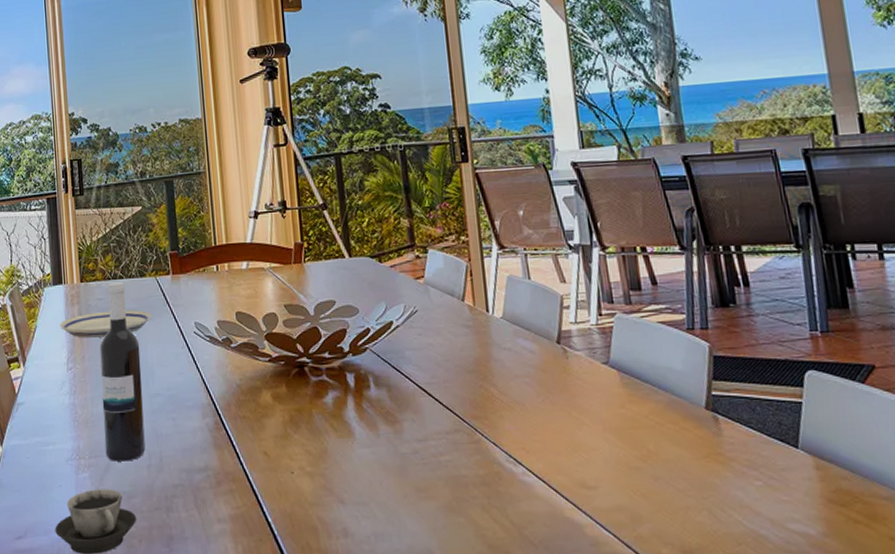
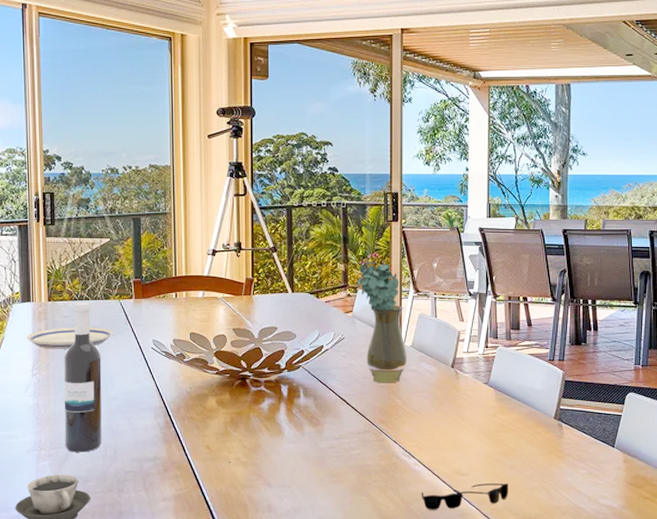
vase: none [426,209,499,367] -> present [357,258,407,383]
sunglasses: none [536,500,656,537] -> present [421,483,508,510]

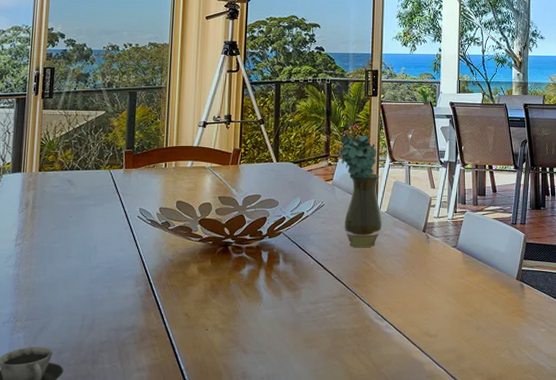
plate: present [26,326,114,349] -> none [13,196,102,219]
wine bottle: present [63,303,102,452] -> none [42,173,87,323]
sunglasses: present [421,483,508,510] -> none [392,343,474,373]

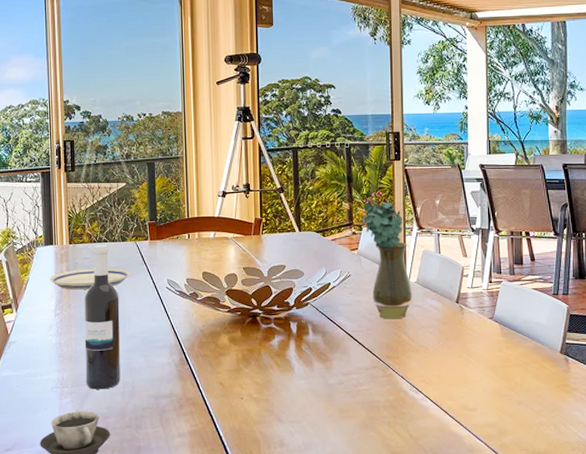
plate: none [13,196,102,219] -> present [49,268,131,290]
wine bottle: none [42,173,87,323] -> present [84,245,121,389]

